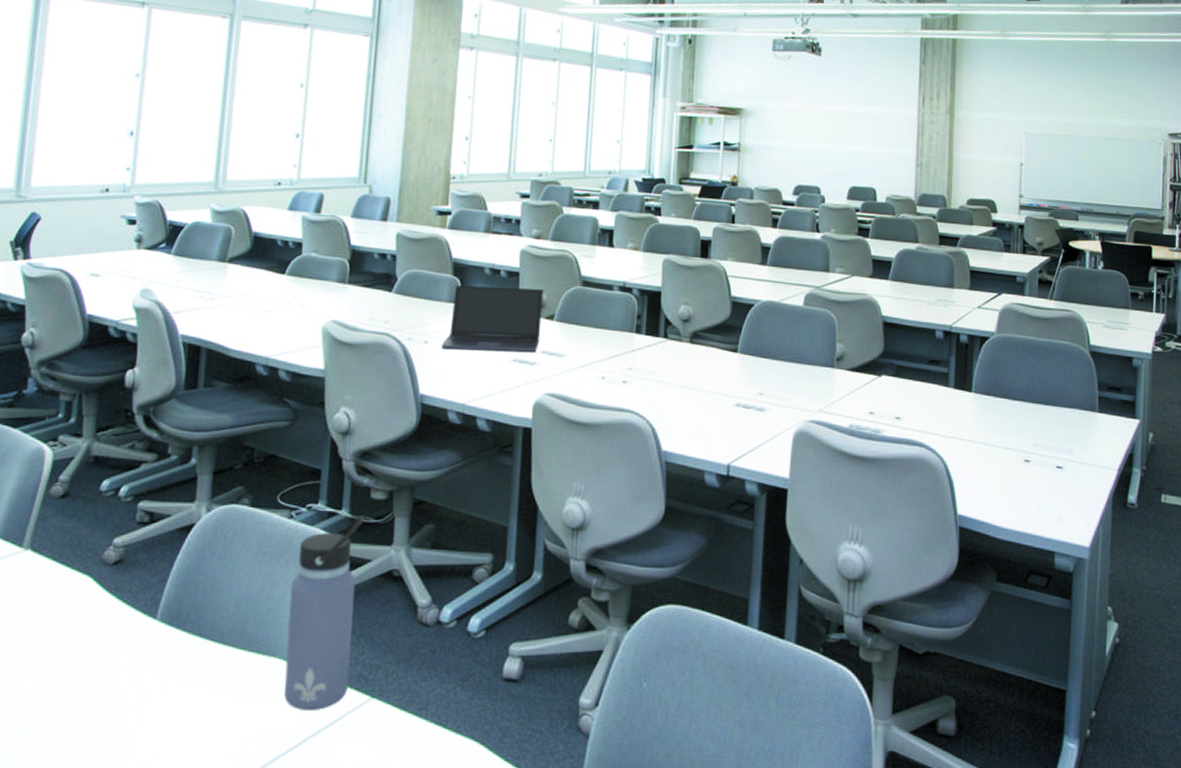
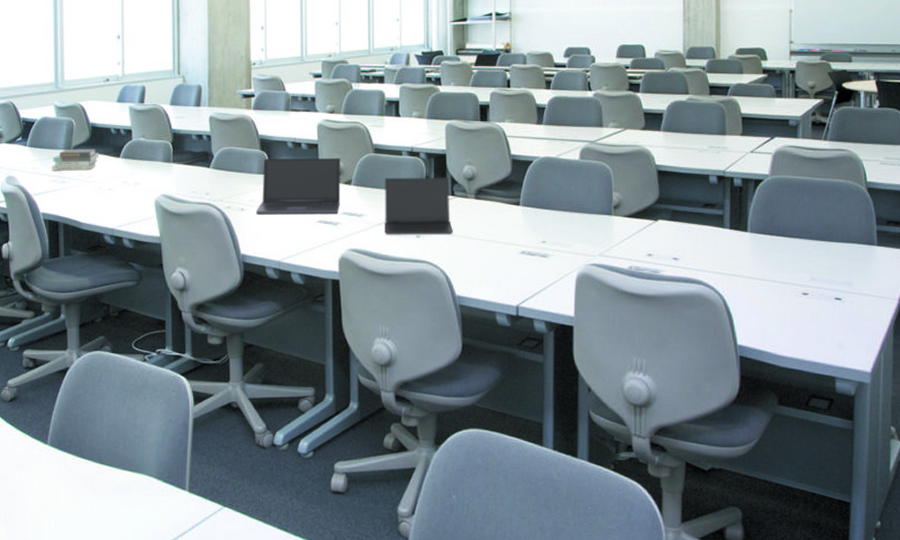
books: none [198,261,261,288] -> present [51,149,100,171]
water bottle: present [283,516,365,710] -> none [150,358,204,516]
laptop: none [587,314,663,383] -> present [384,177,453,236]

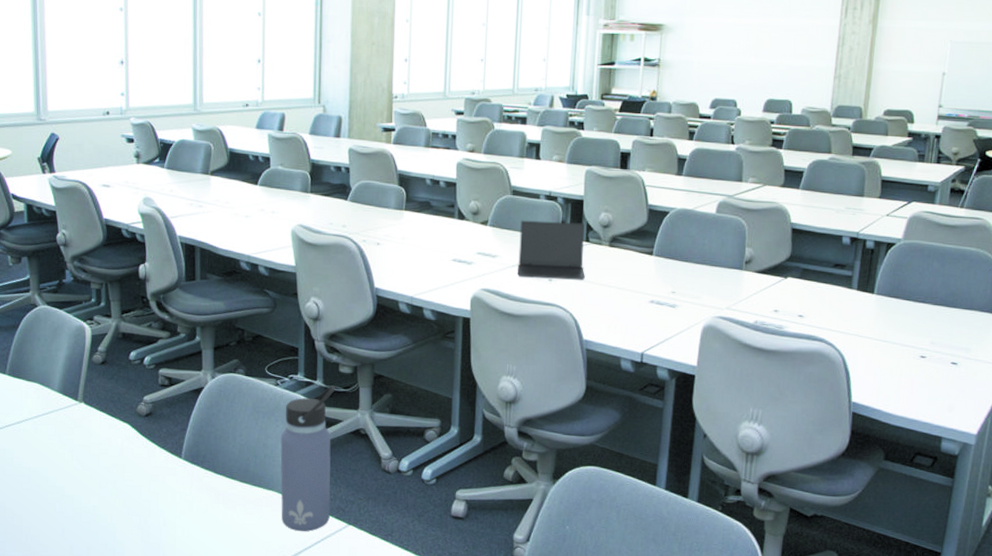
books: present [51,149,100,171] -> none [188,173,238,196]
water bottle: none [150,358,204,516] -> present [280,385,335,532]
laptop: present [256,158,341,214] -> none [392,194,478,253]

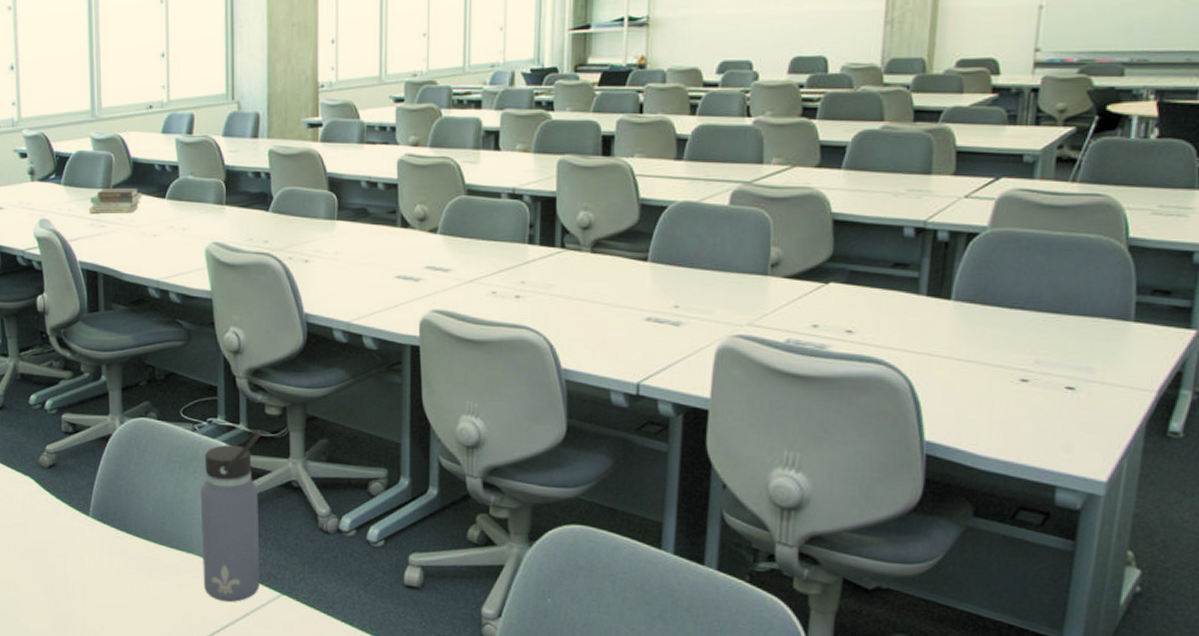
books: none [188,173,238,196] -> present [88,188,143,213]
laptop: present [517,220,585,281] -> none [476,225,561,297]

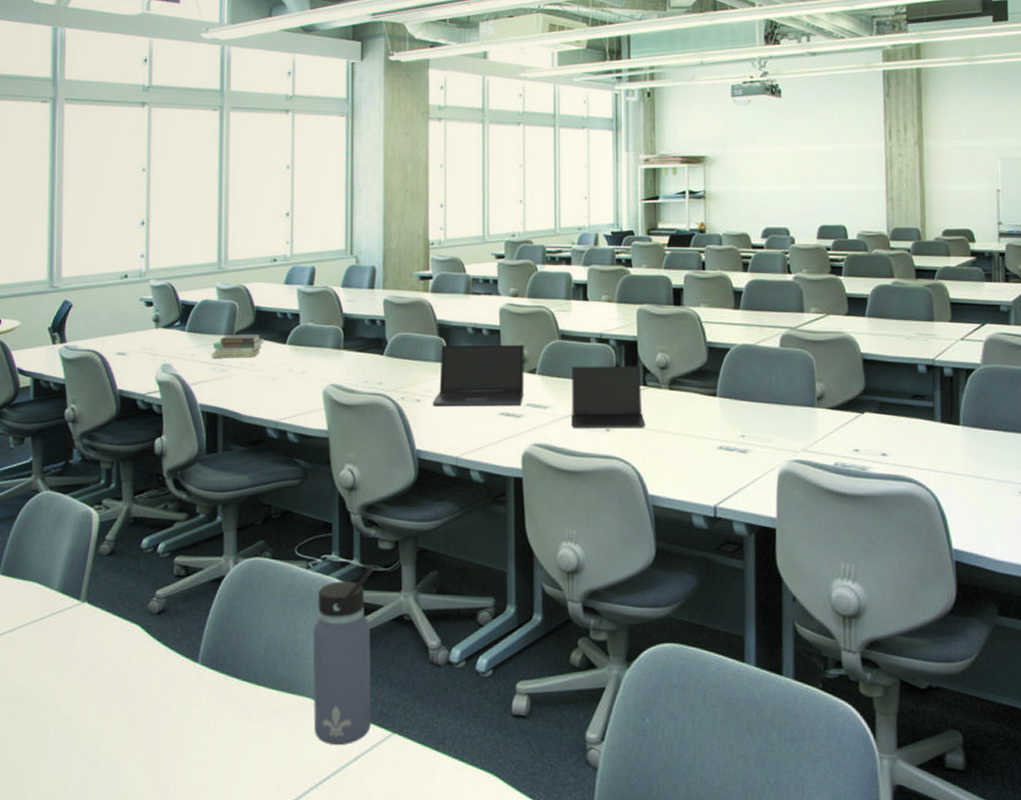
laptop: none [323,201,425,267] -> present [433,345,524,405]
laptop: none [476,225,561,297] -> present [571,365,645,430]

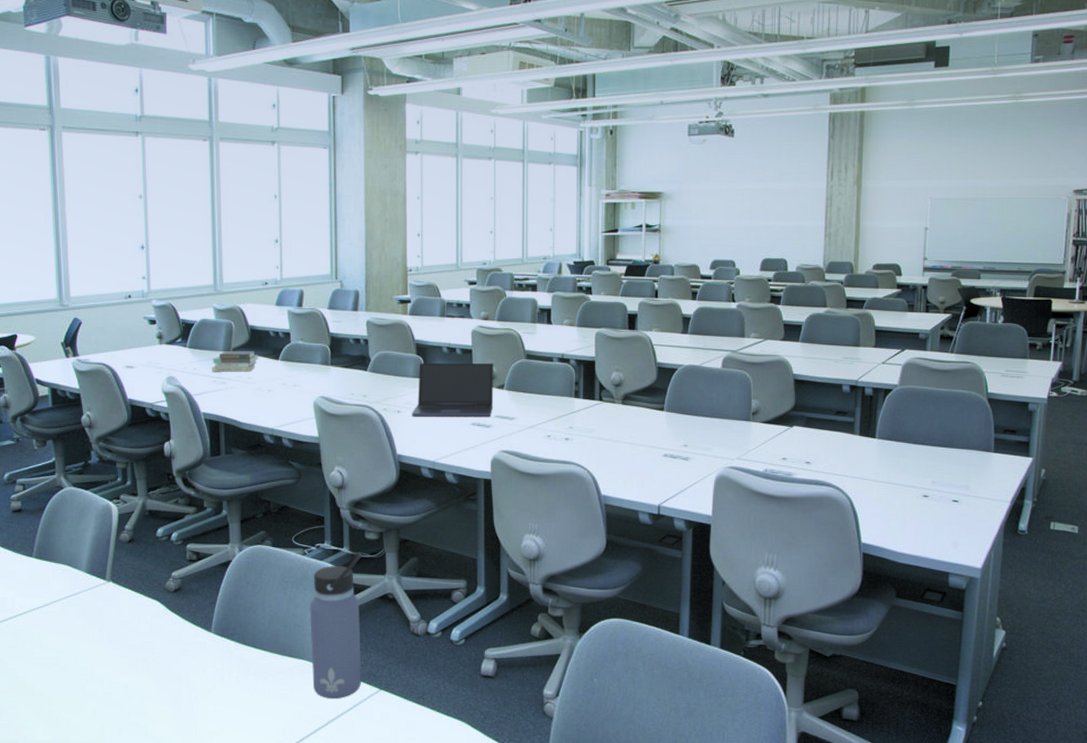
laptop: present [571,365,645,430] -> none [535,382,600,439]

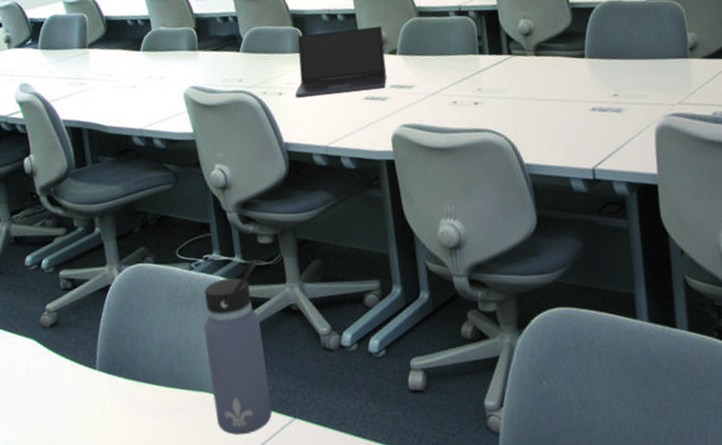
books: present [211,351,259,372] -> none [67,44,119,73]

